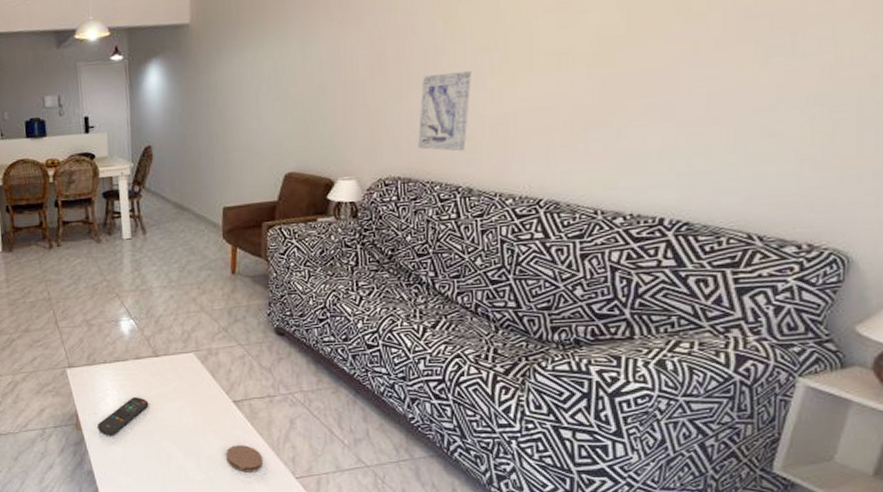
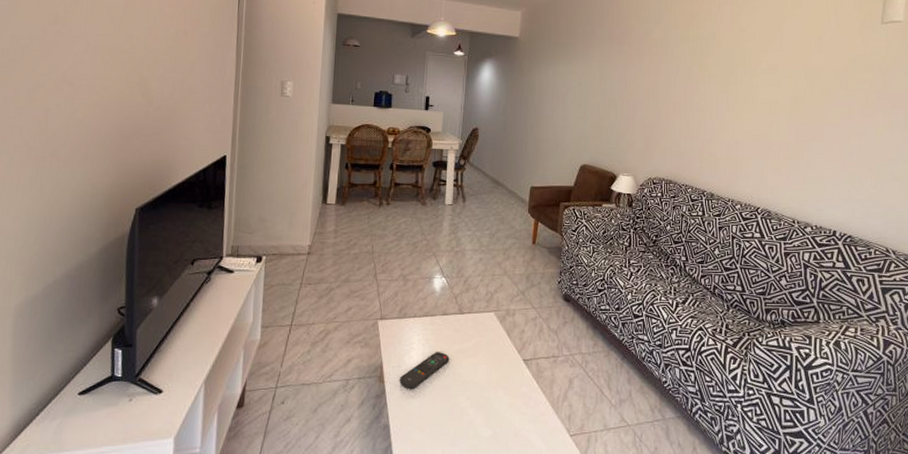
coaster: present [226,445,264,472] -> none [513,402,544,429]
wall art: present [418,71,472,152] -> none [677,104,715,164]

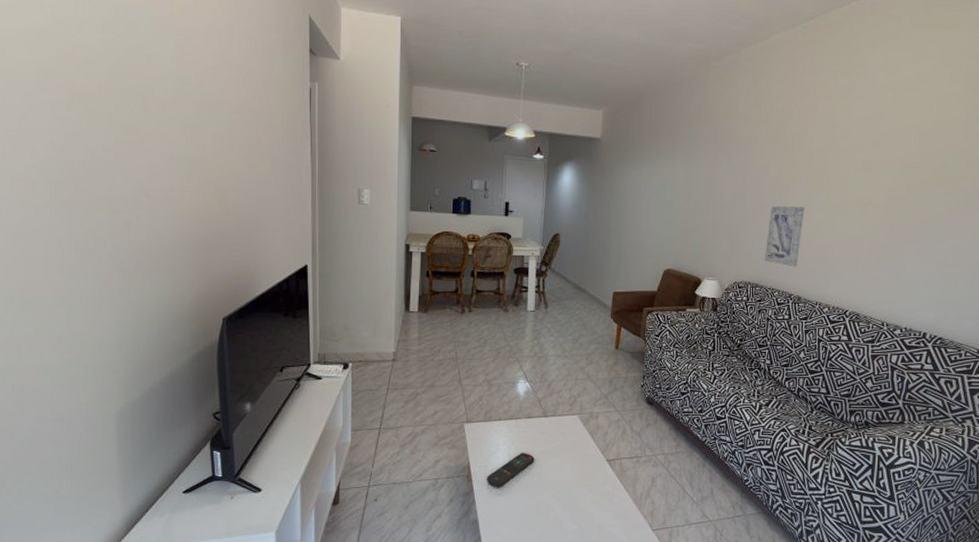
wall art: none [677,104,715,164] -> present [764,205,806,267]

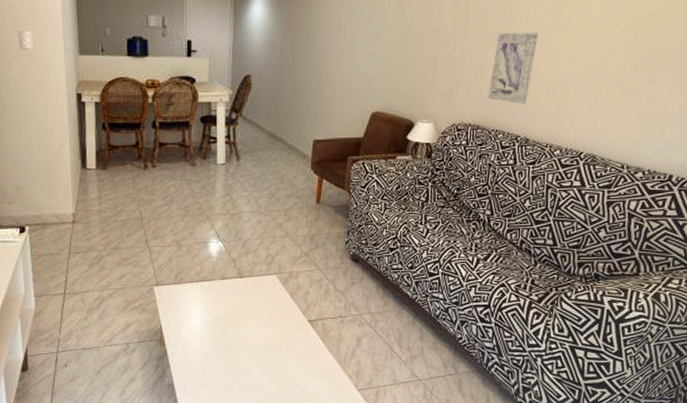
remote control: present [487,453,535,488] -> none [181,315,231,351]

